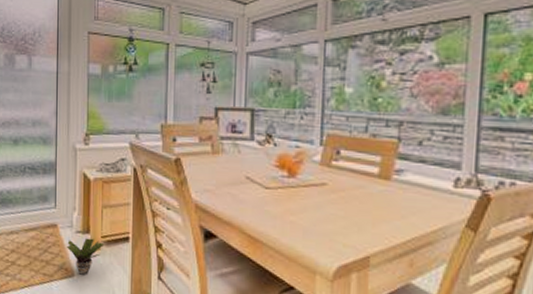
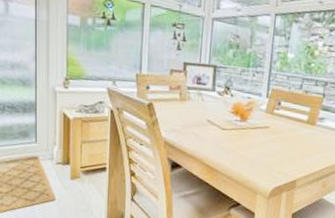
potted plant: present [66,237,105,275] -> none [47,168,84,199]

